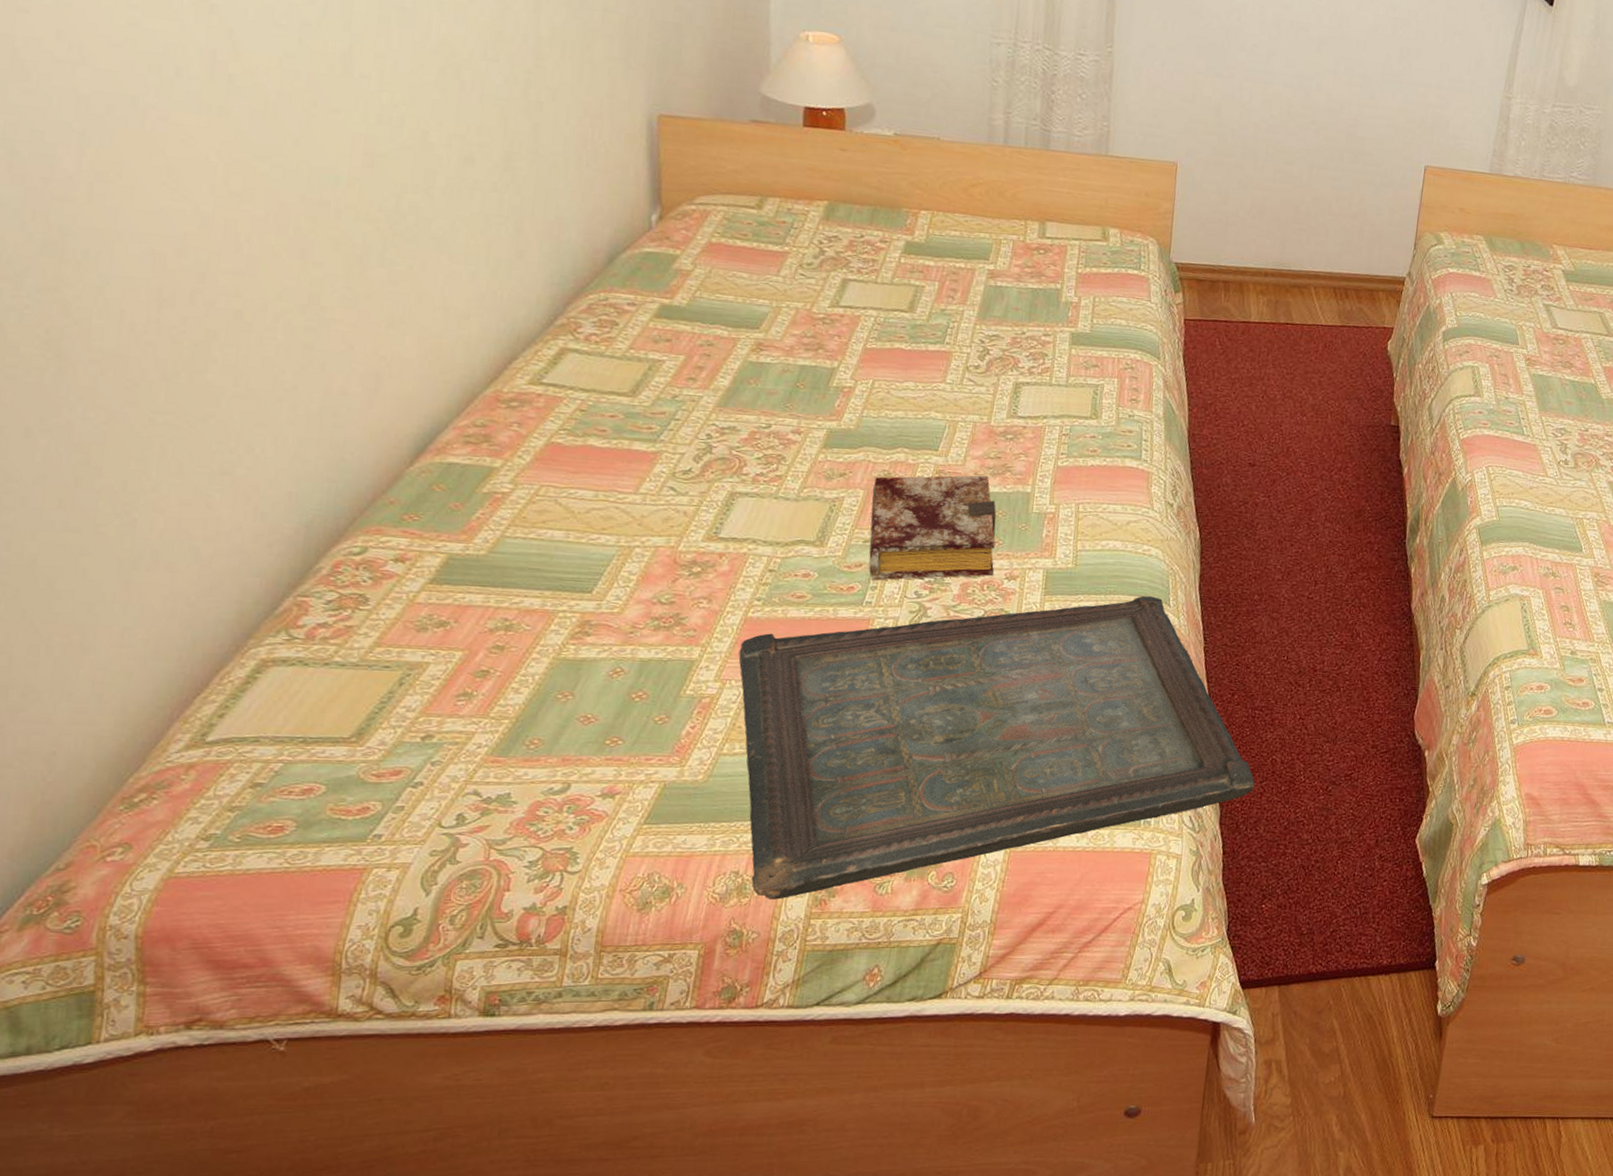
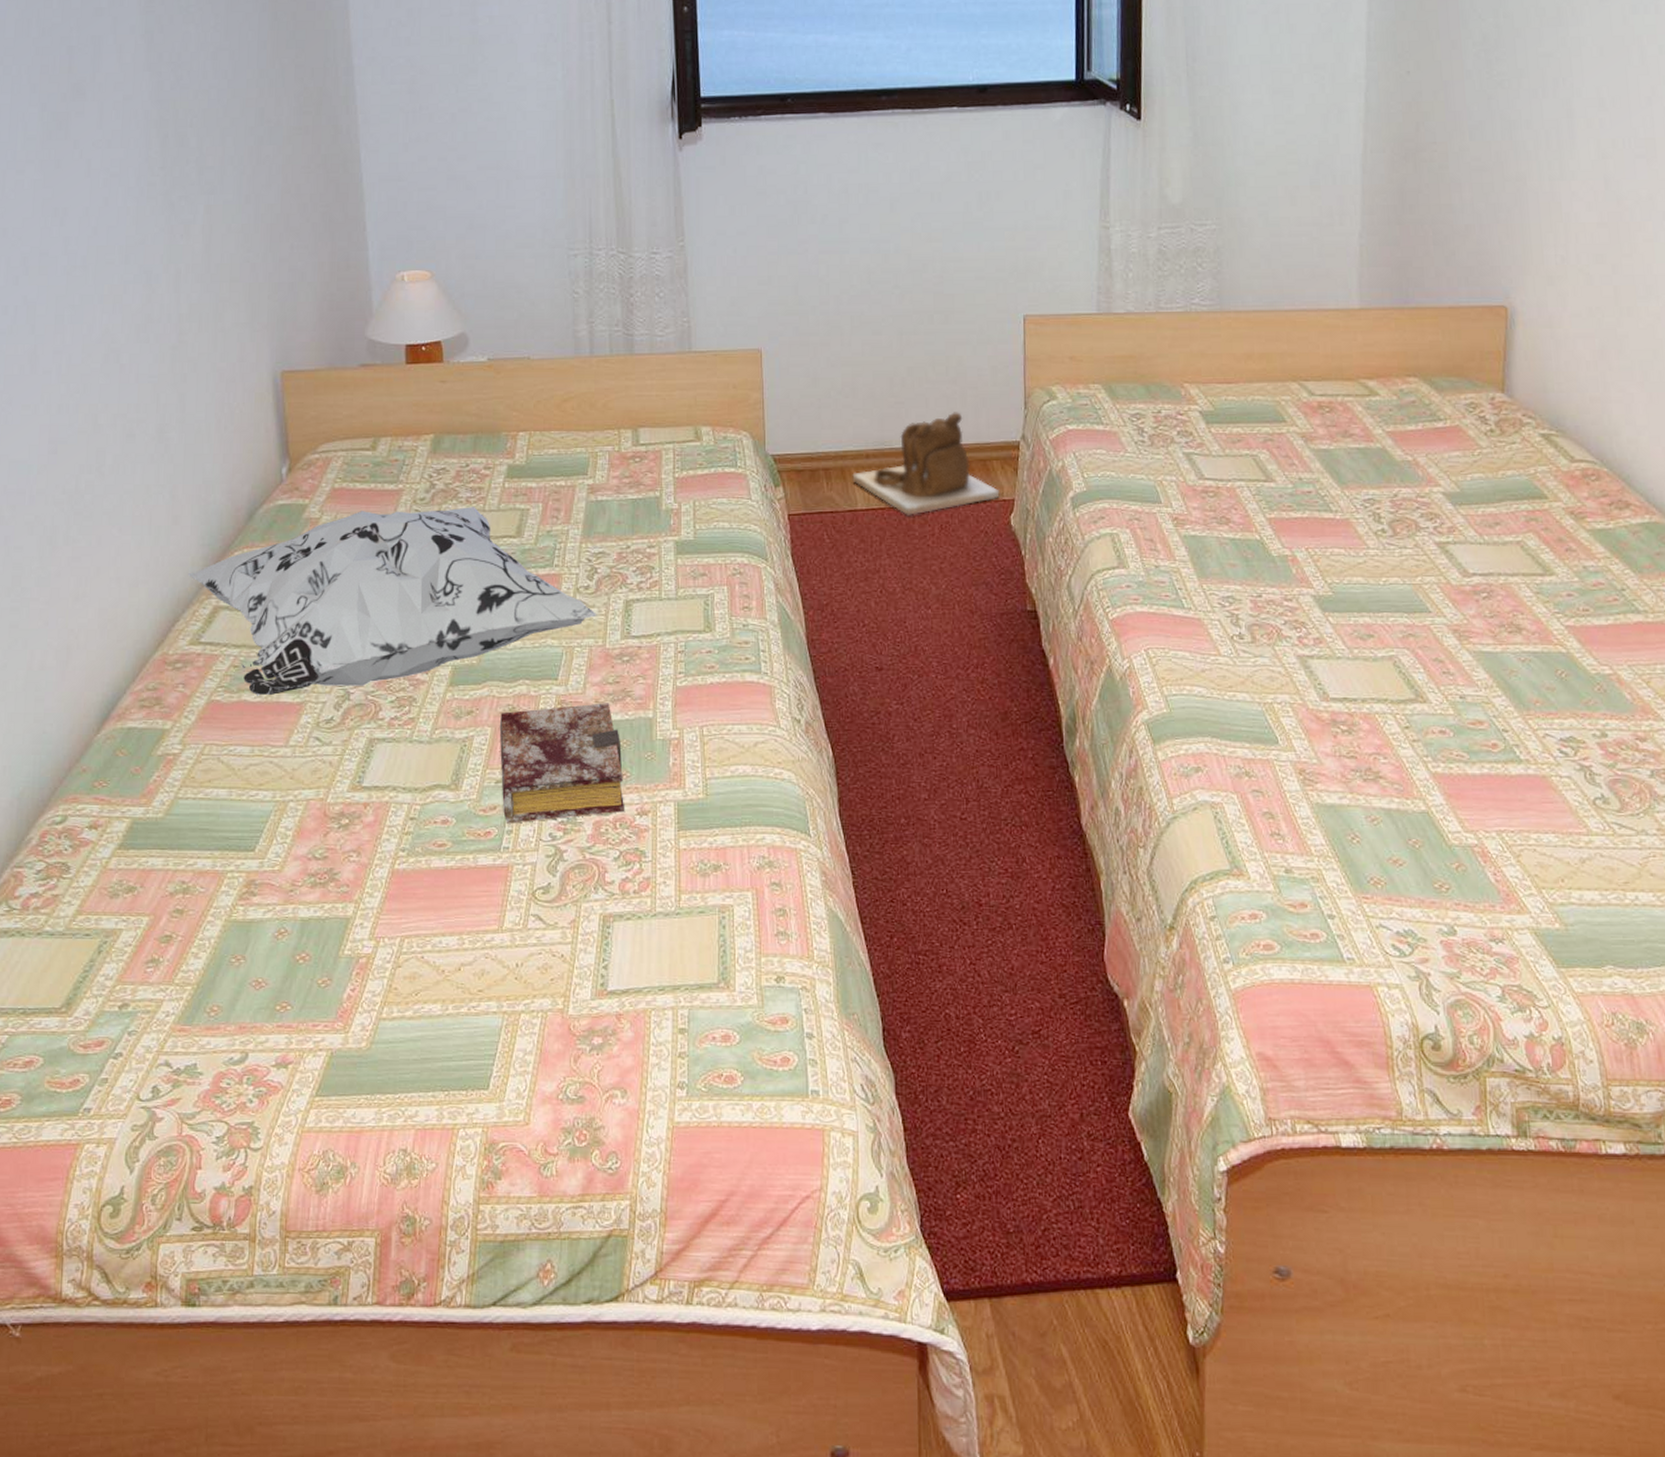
decorative pillow: none [531,268,985,442] -> present [187,507,597,696]
serving tray: present [738,596,1255,900] -> none [389,826,929,1182]
backpack: none [1249,244,1382,332] -> present [852,412,1000,515]

